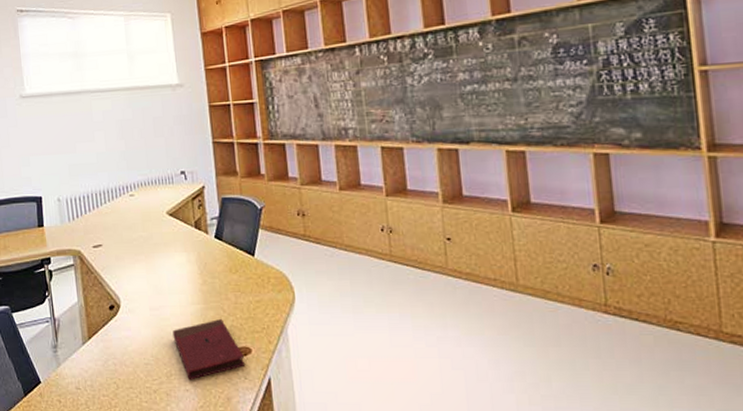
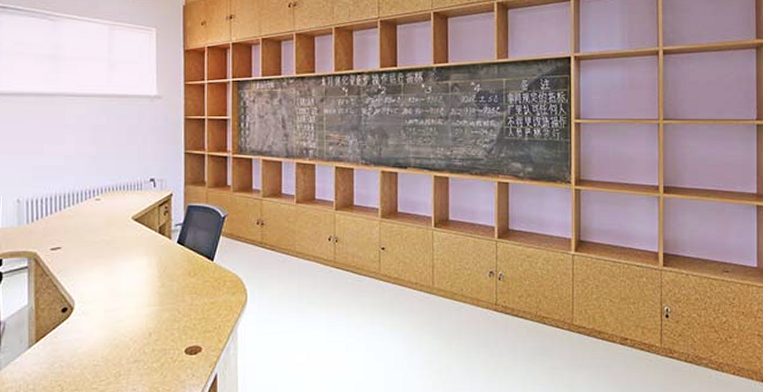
book: present [172,319,246,380] -> none [126,320,195,380]

